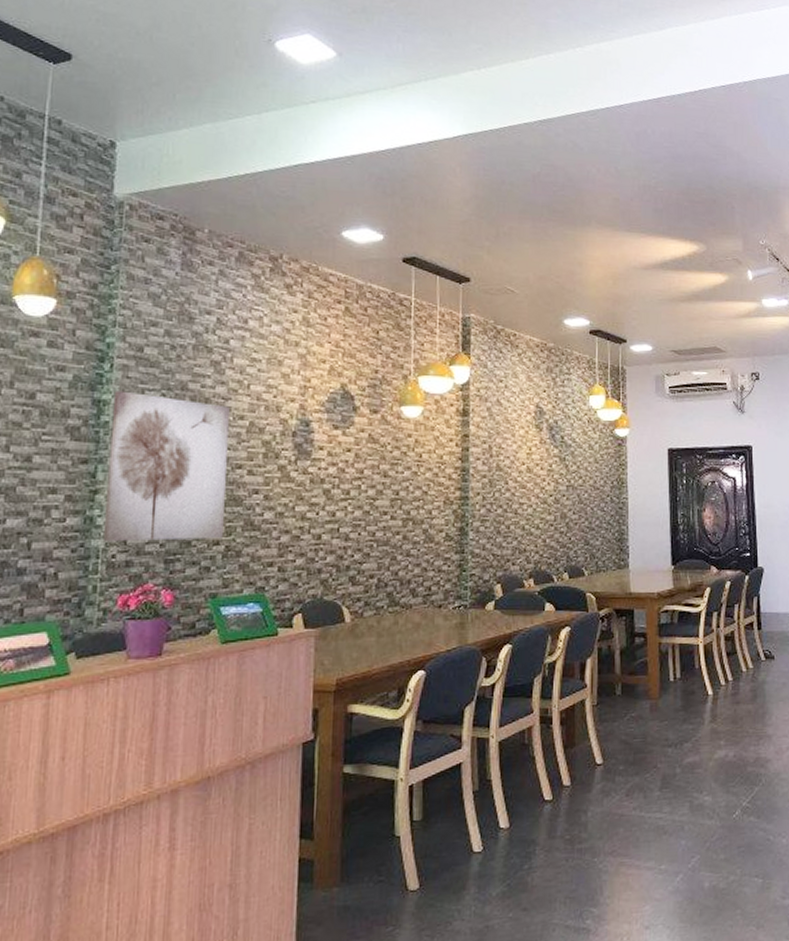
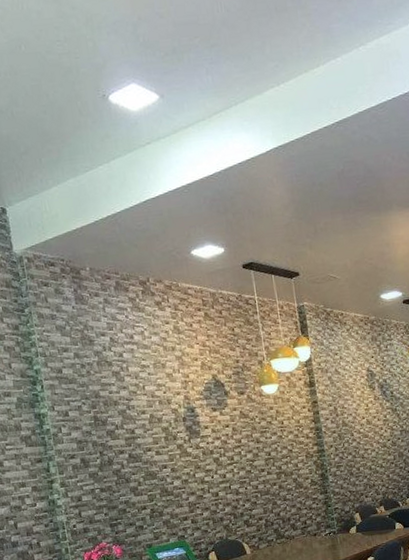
wall art: present [104,391,230,541] -> none [48,404,148,516]

